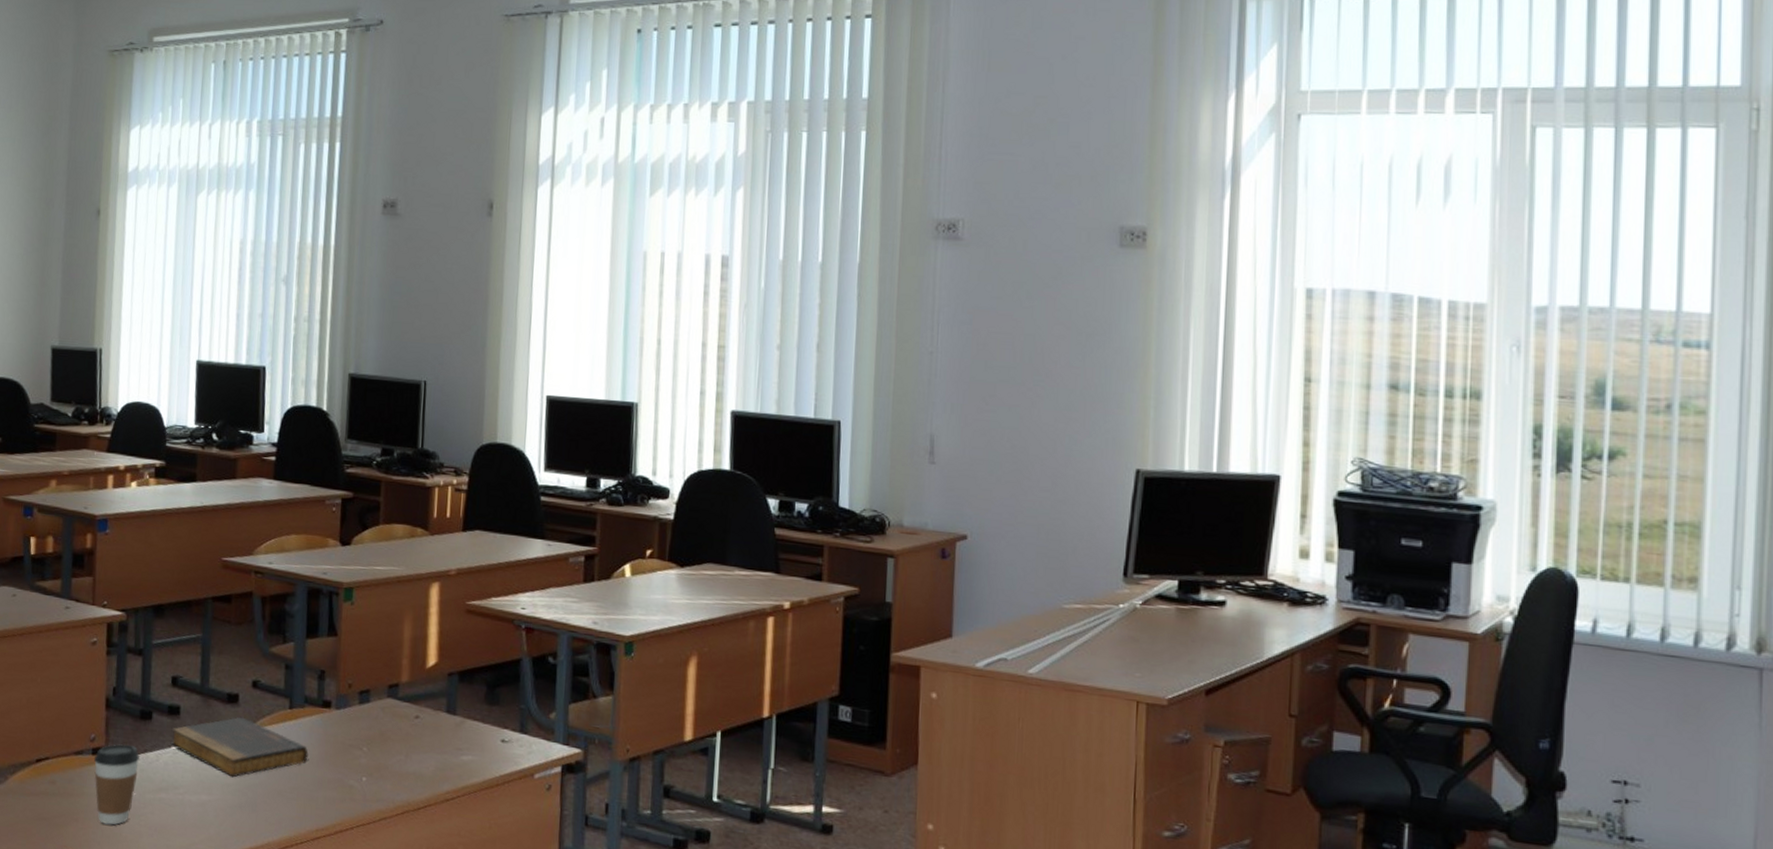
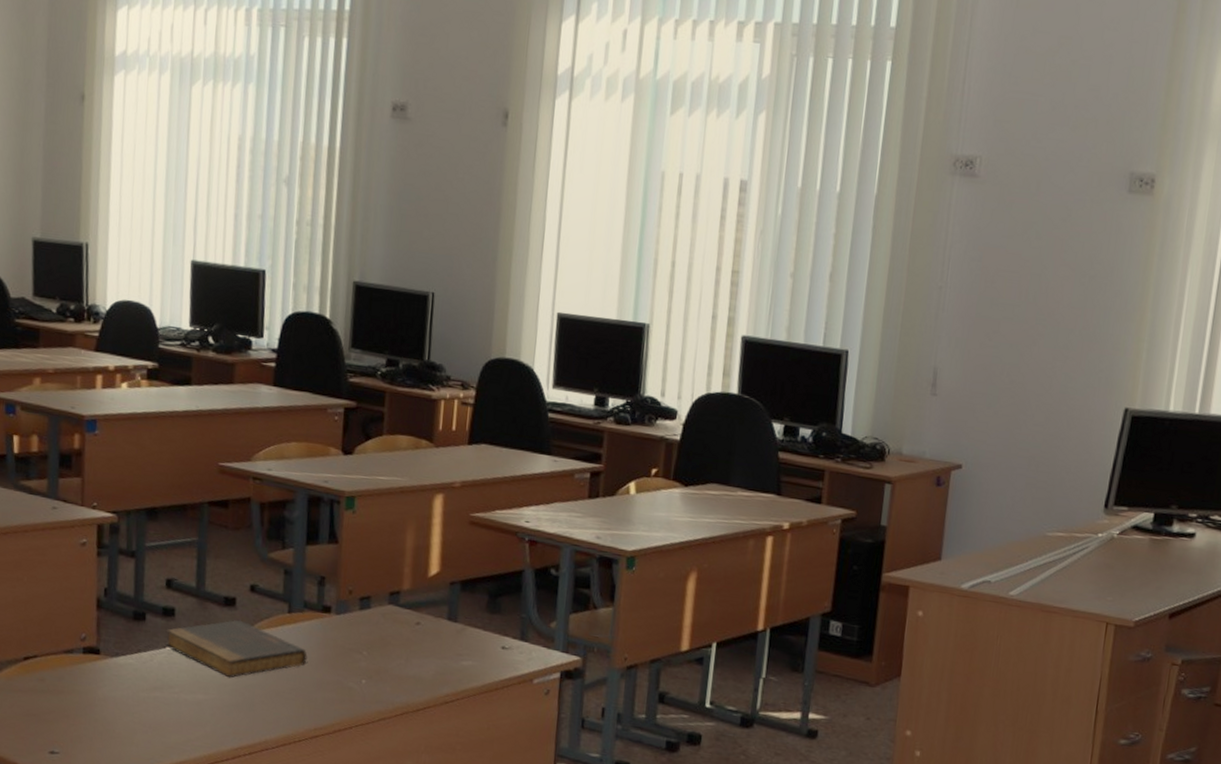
coffee cup: present [94,744,140,825] -> none [85,644,134,722]

